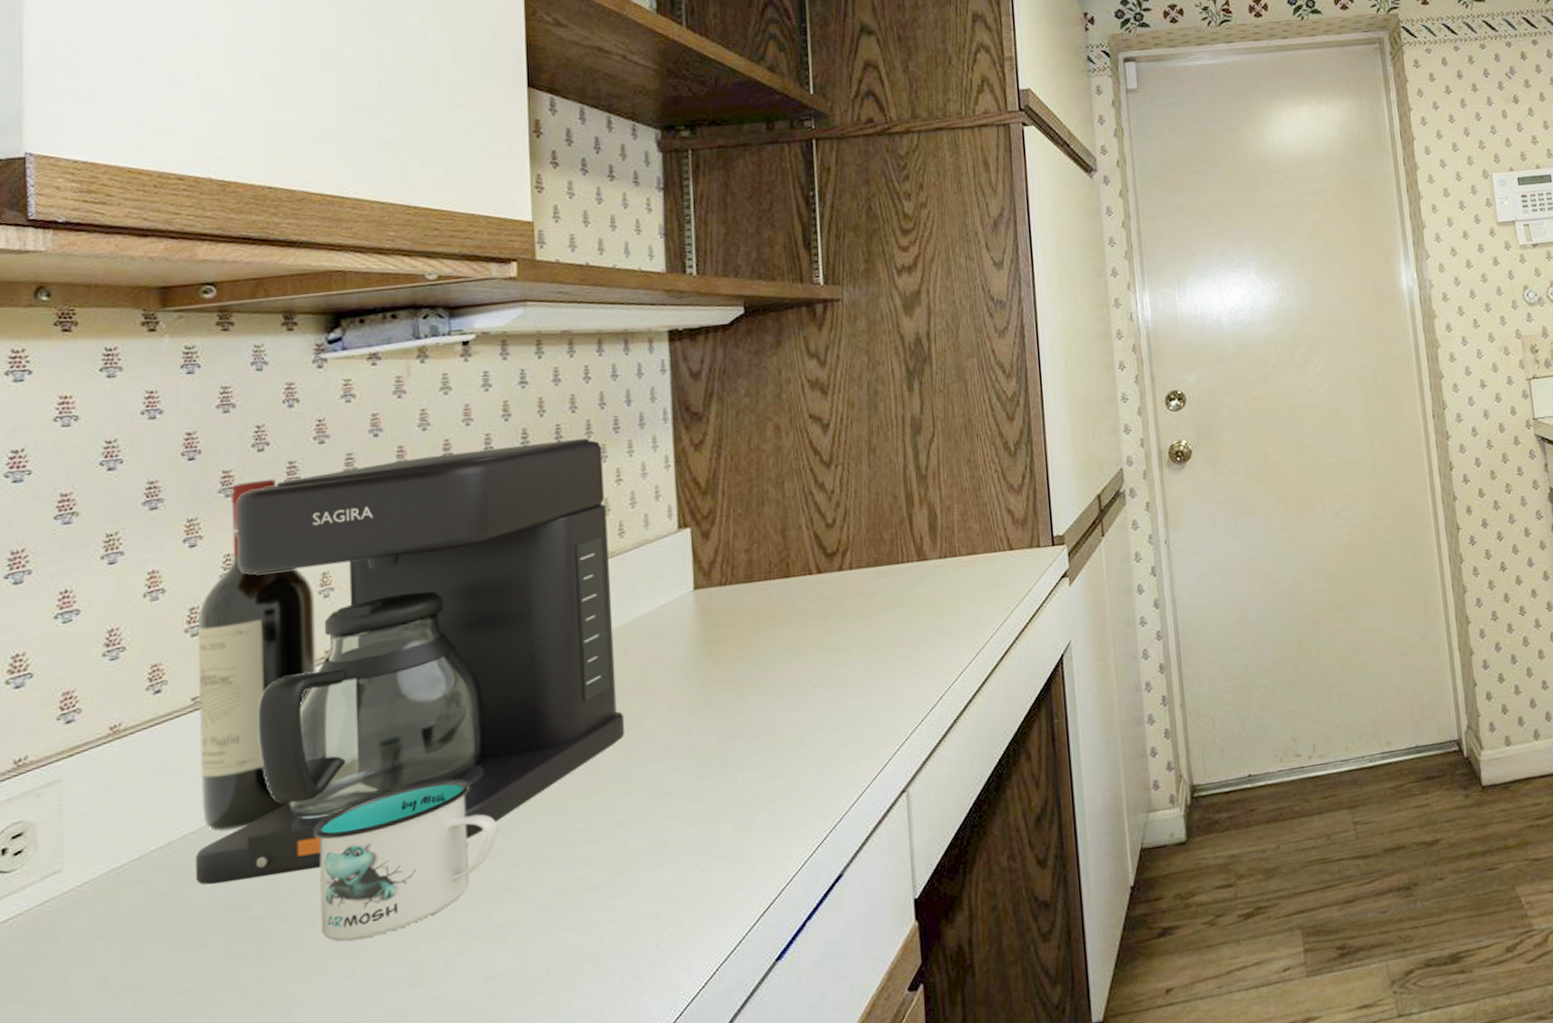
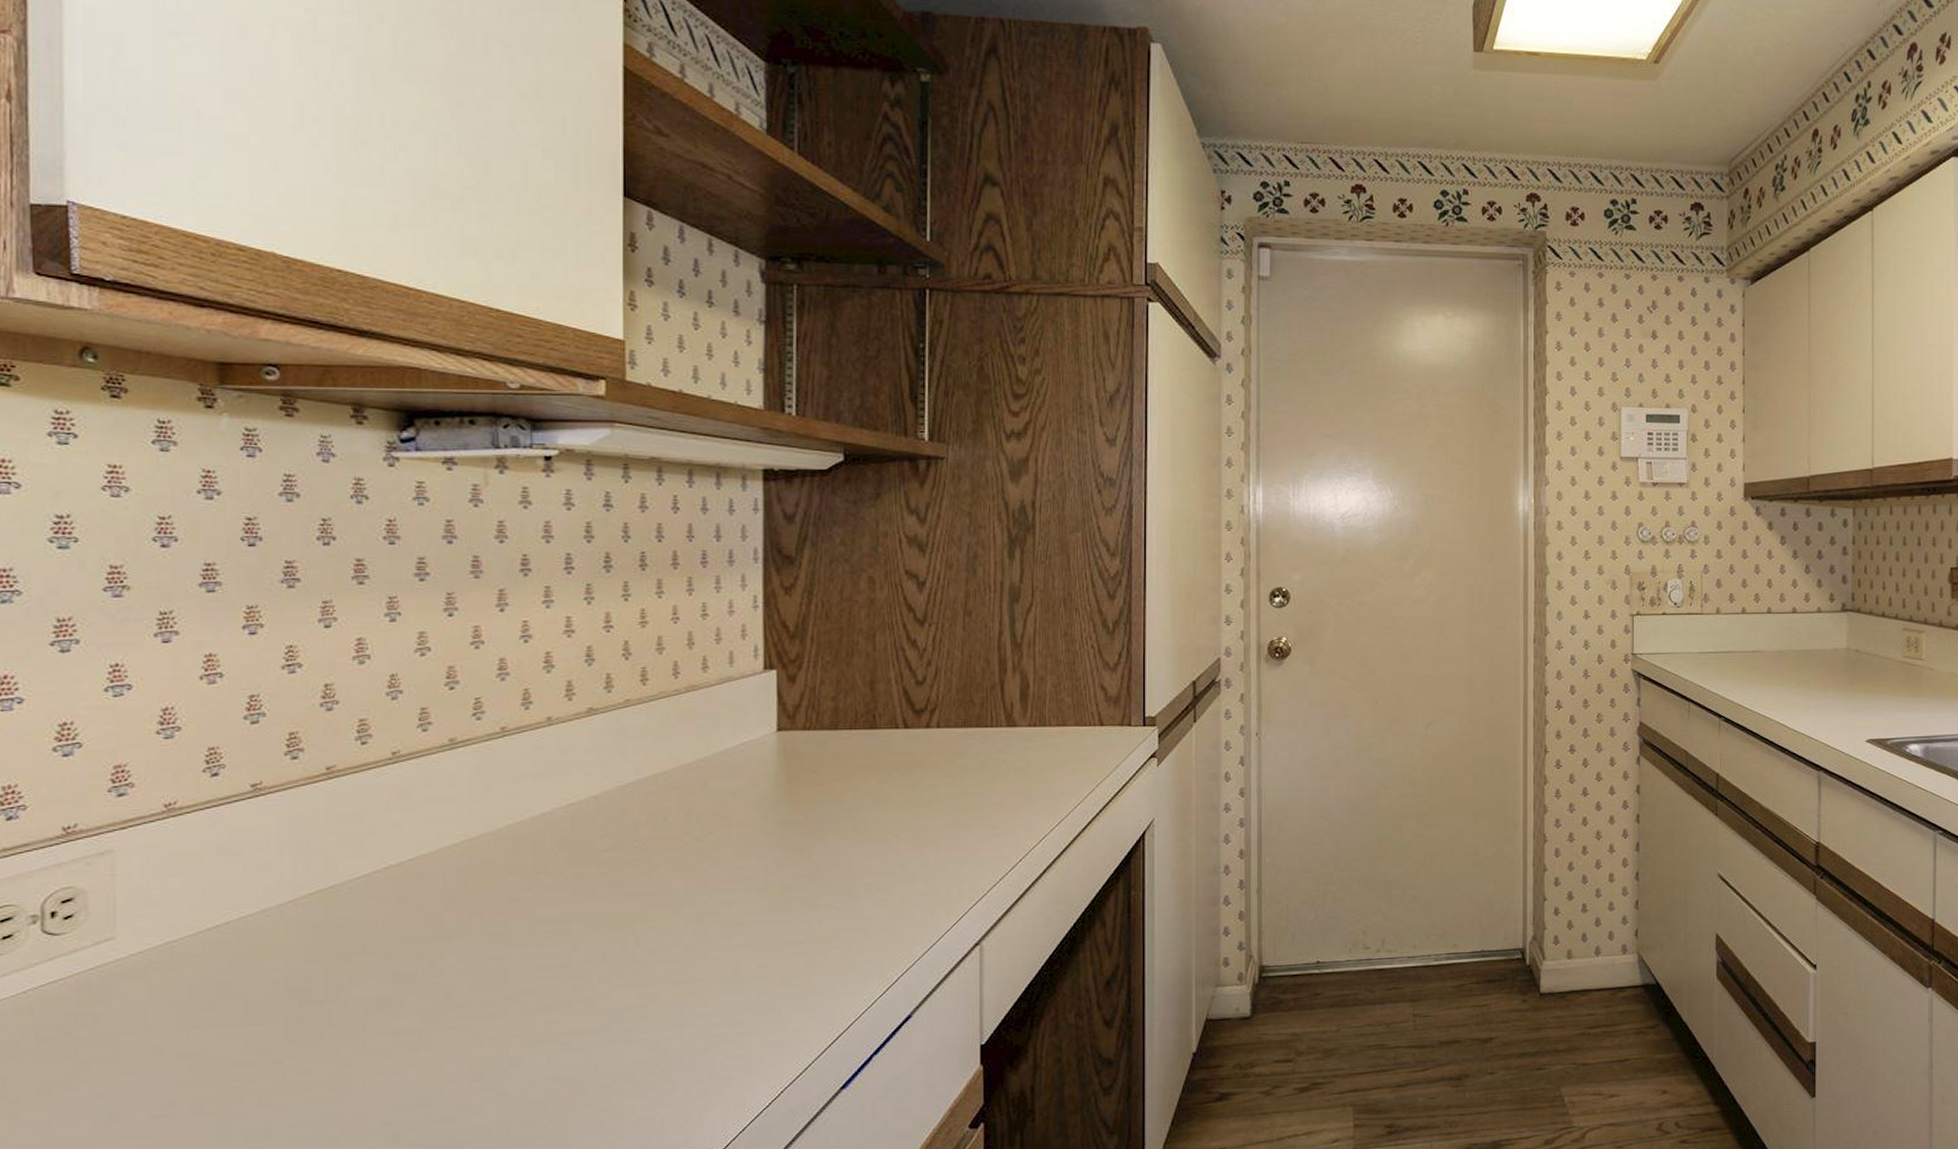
coffee maker: present [195,438,625,885] -> none [254,569,700,967]
wine bottle: present [198,479,317,831] -> none [259,575,383,916]
mug: present [312,779,498,942] -> none [376,889,567,1032]

